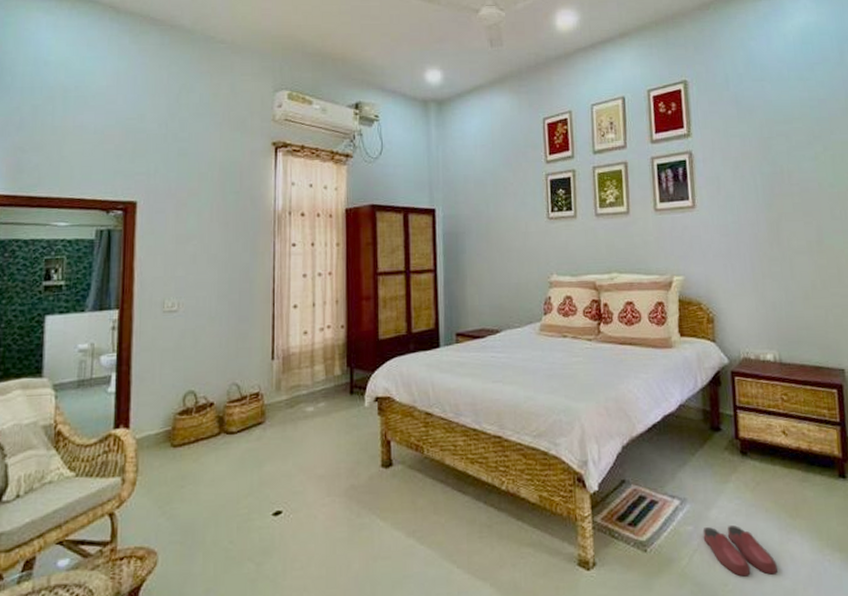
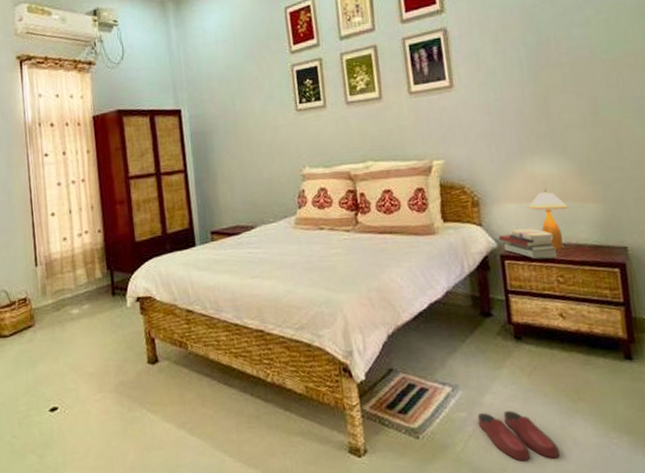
books: none [730,347,783,377] -> present [498,228,558,260]
table lamp: none [757,309,795,369] -> present [527,188,570,250]

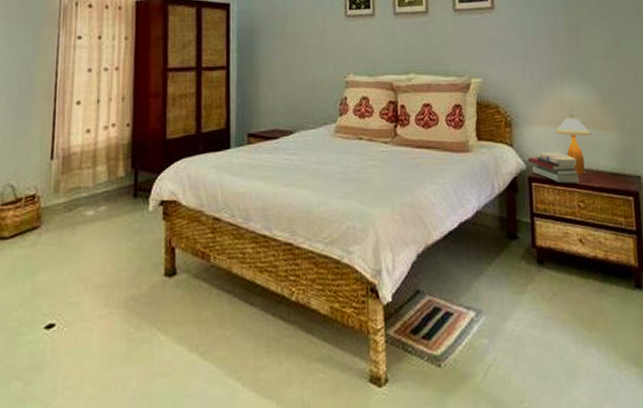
slippers: present [477,411,560,462] -> none [498,338,574,393]

